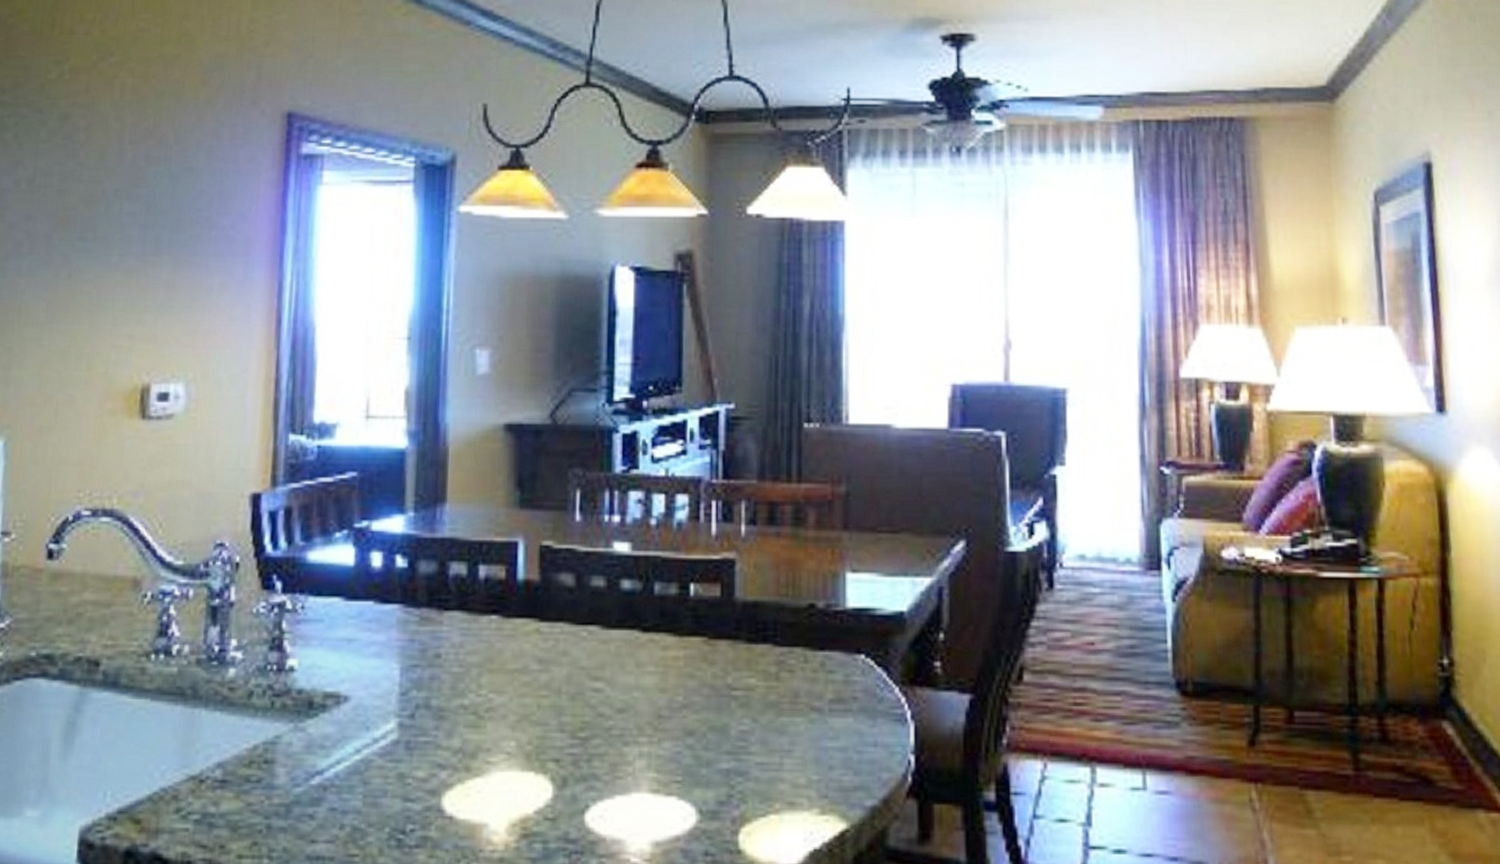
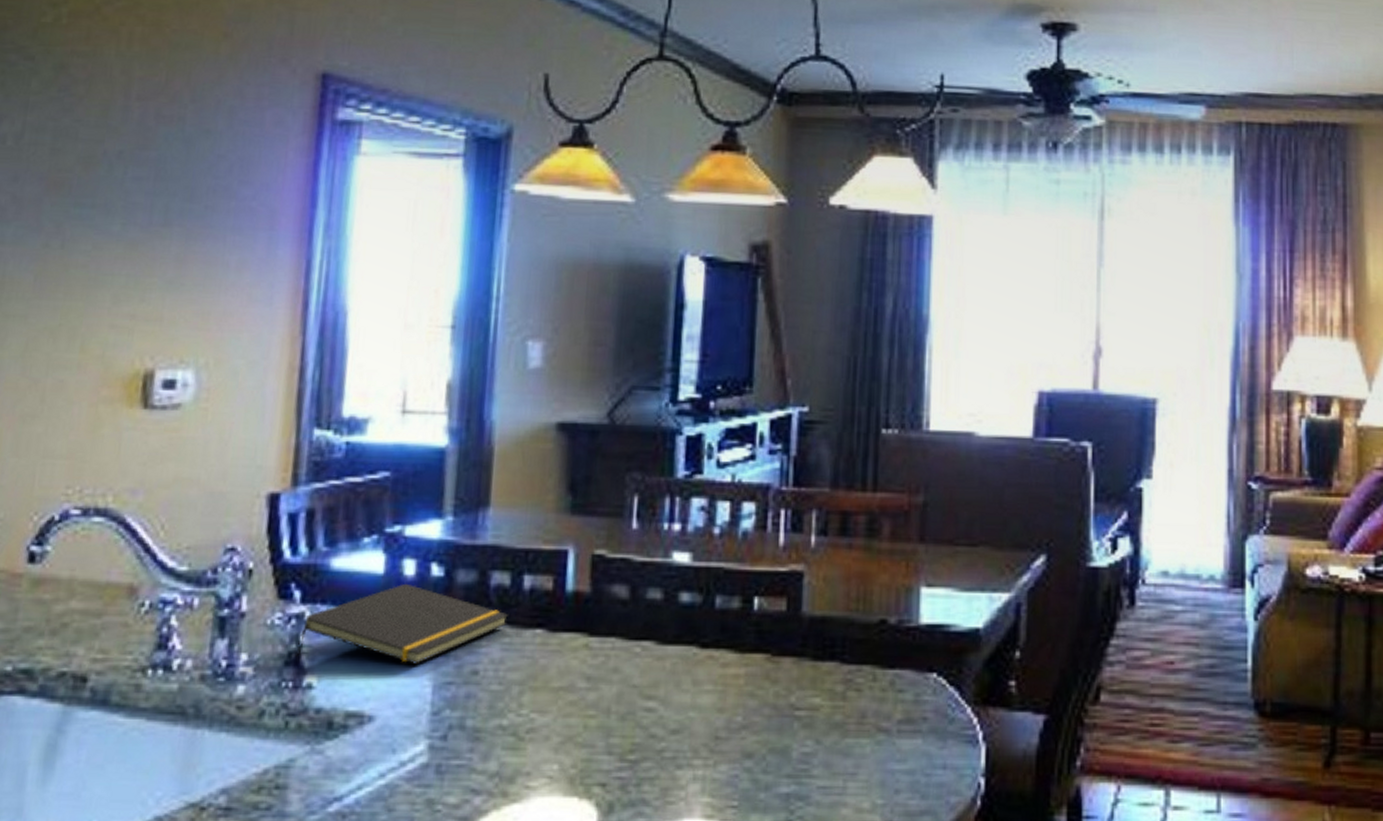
notepad: none [279,574,467,649] -> present [296,583,509,665]

